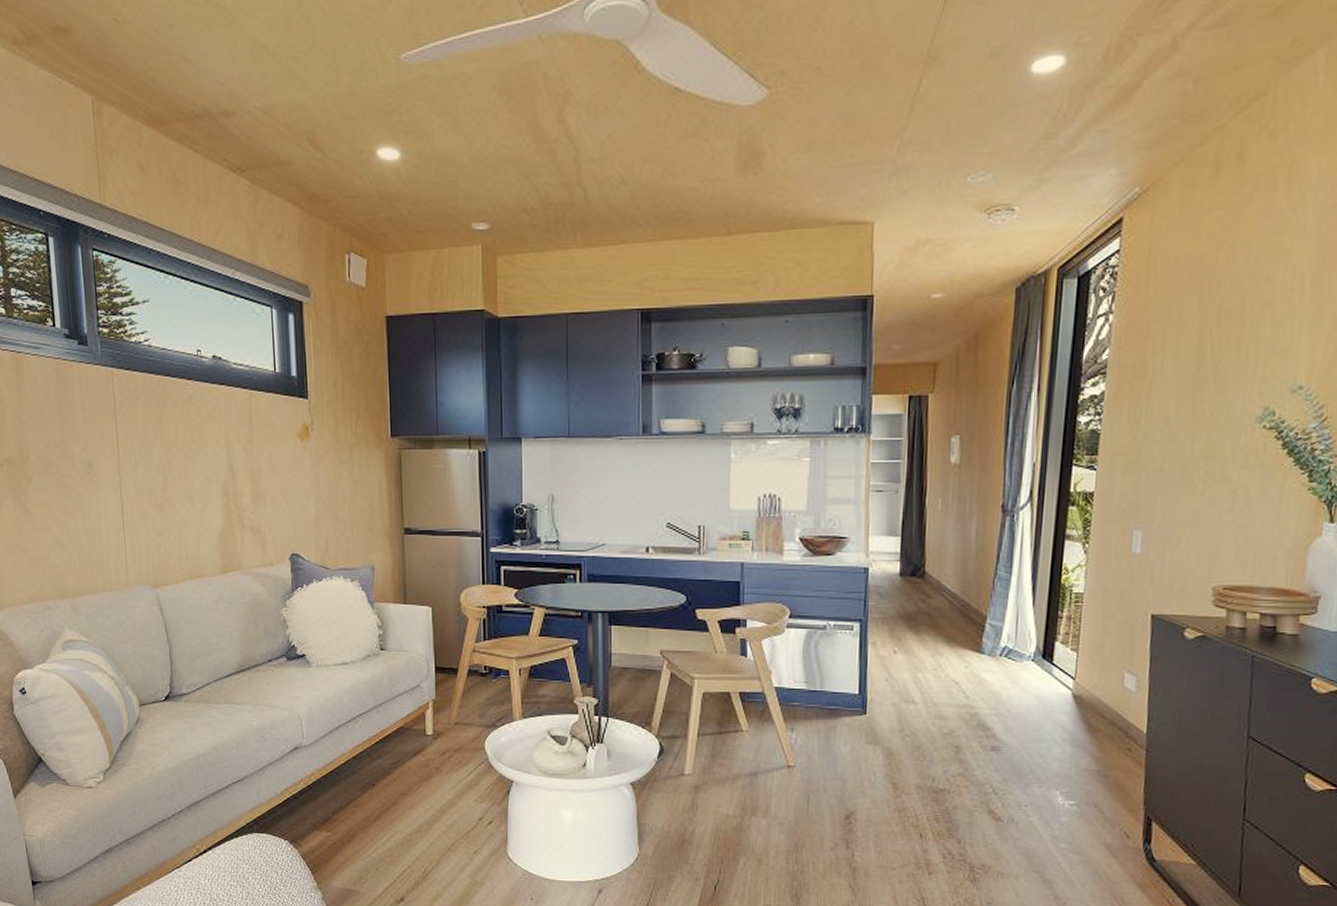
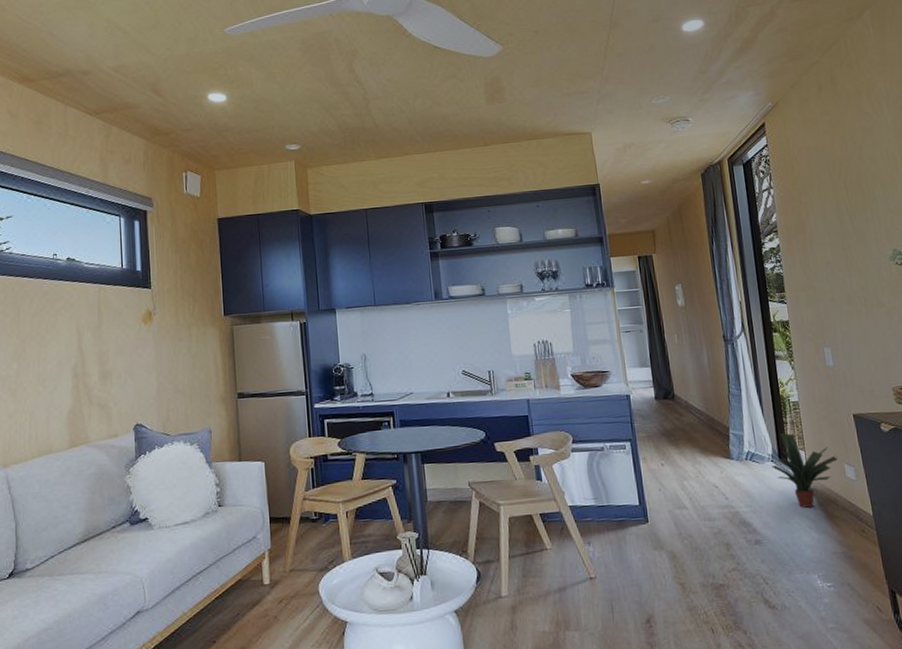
potted plant: none [1029,629,1119,717] -> present [767,433,839,508]

